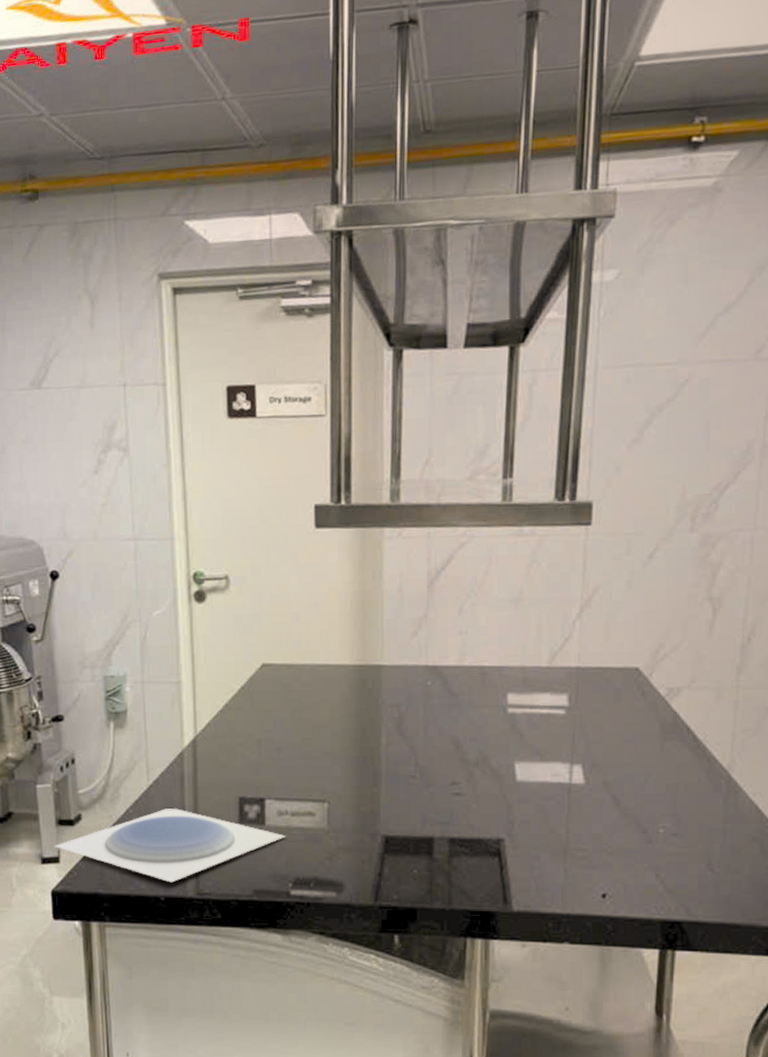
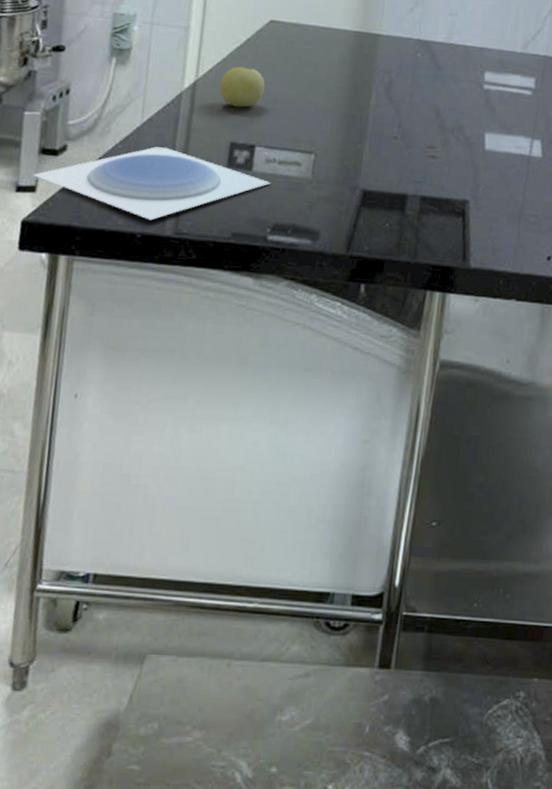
apple: none [221,717,266,760] -> present [220,66,265,107]

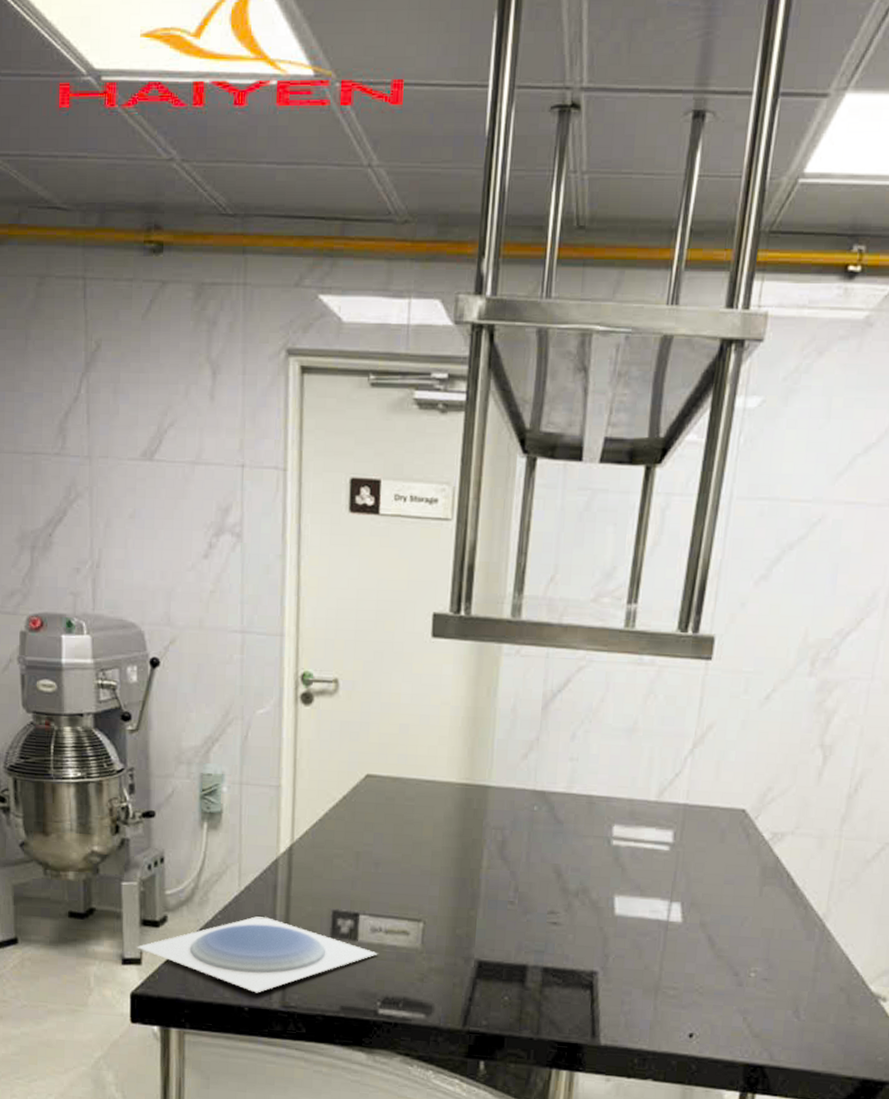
apple: present [220,66,265,107] -> none [318,827,366,872]

